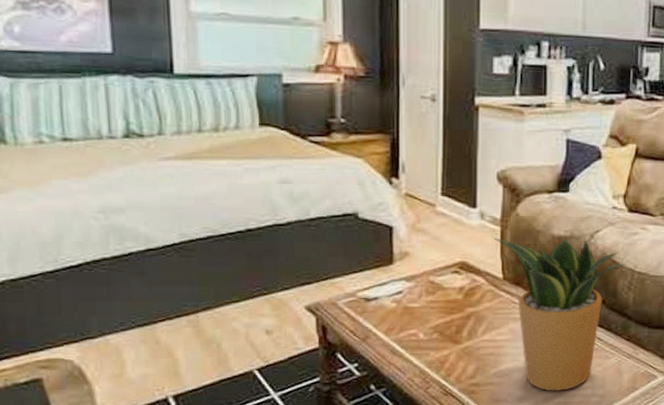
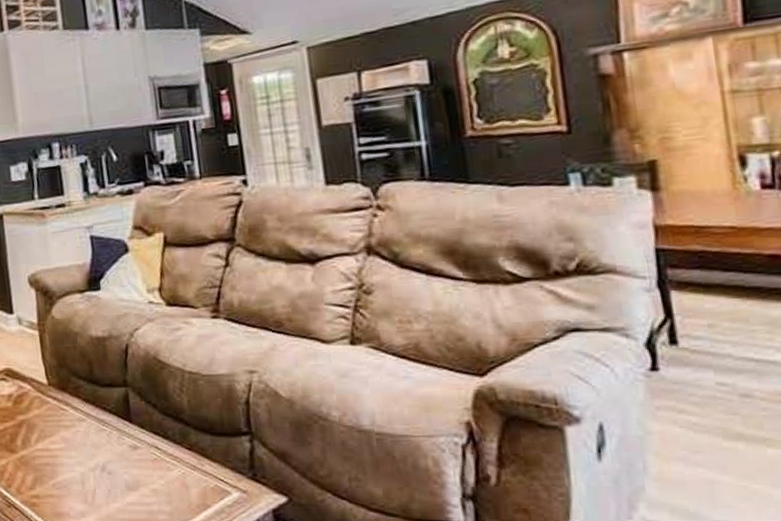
potted plant: present [493,237,625,391] -> none [33,336,173,506]

